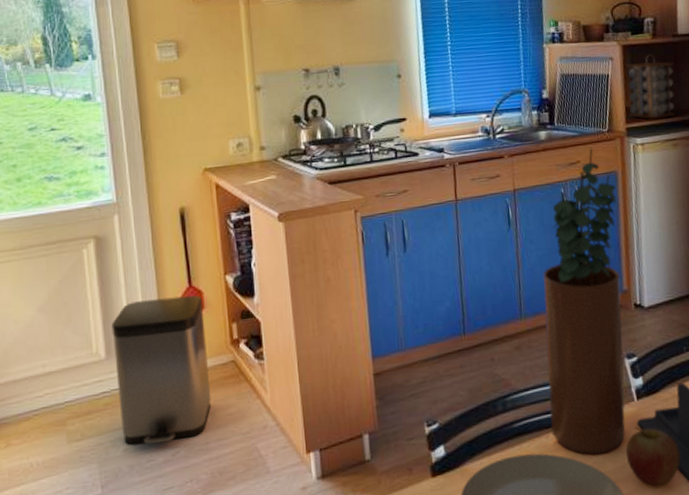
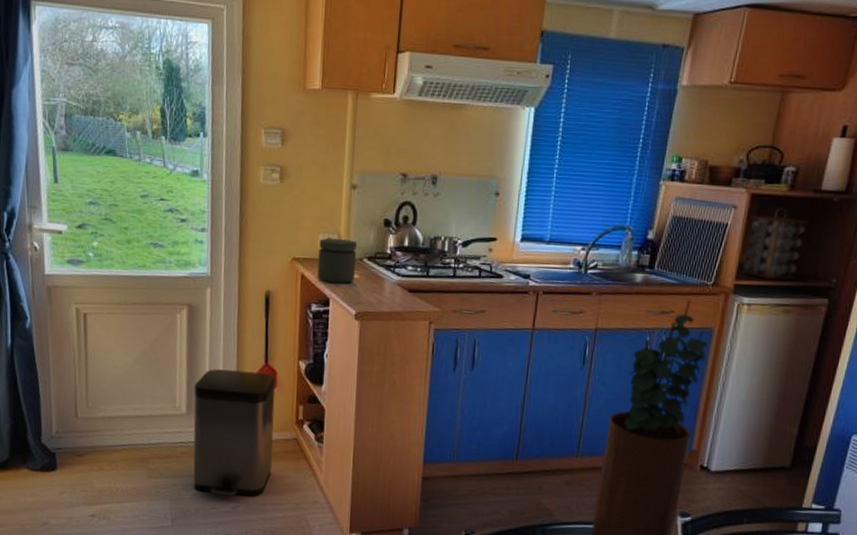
jar: none [230,141,273,188] -> present [317,238,358,283]

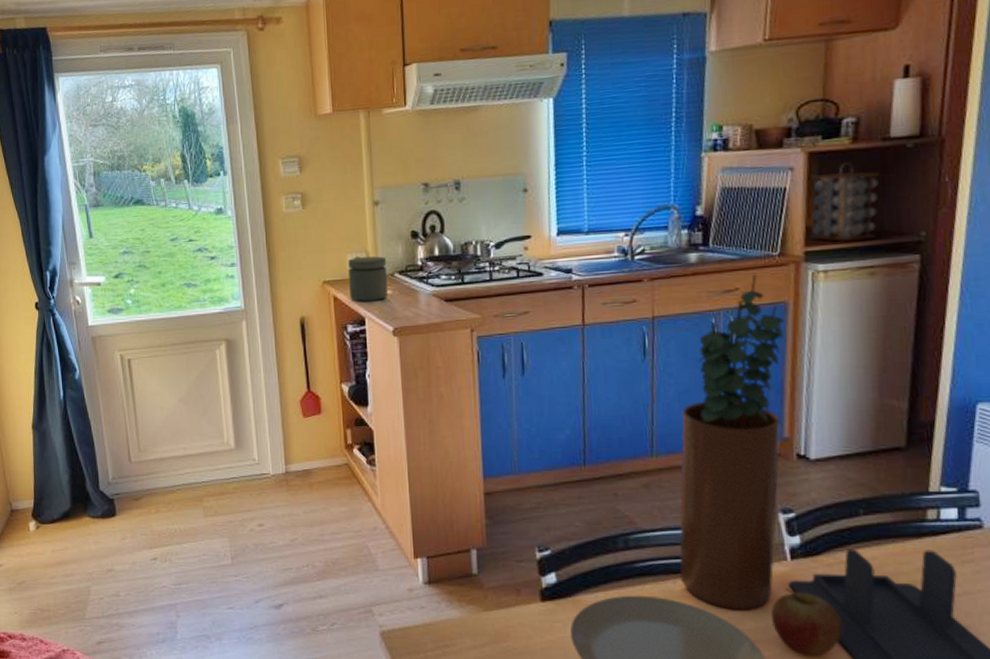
pedal bin: present [193,369,276,497] -> none [240,399,326,528]

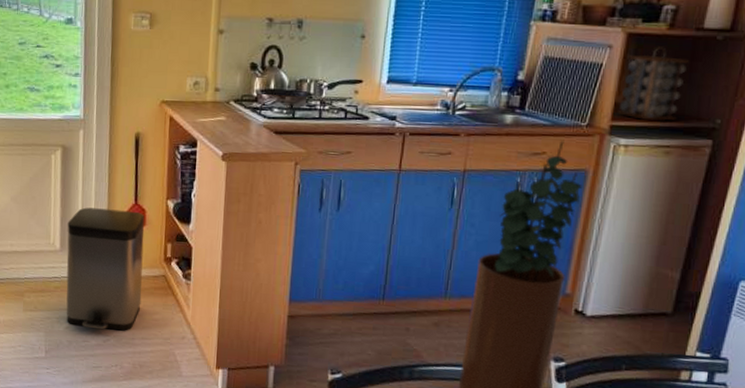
pedal bin: none [240,399,326,528] -> present [66,207,145,331]
jar: present [348,256,389,301] -> none [185,82,224,125]

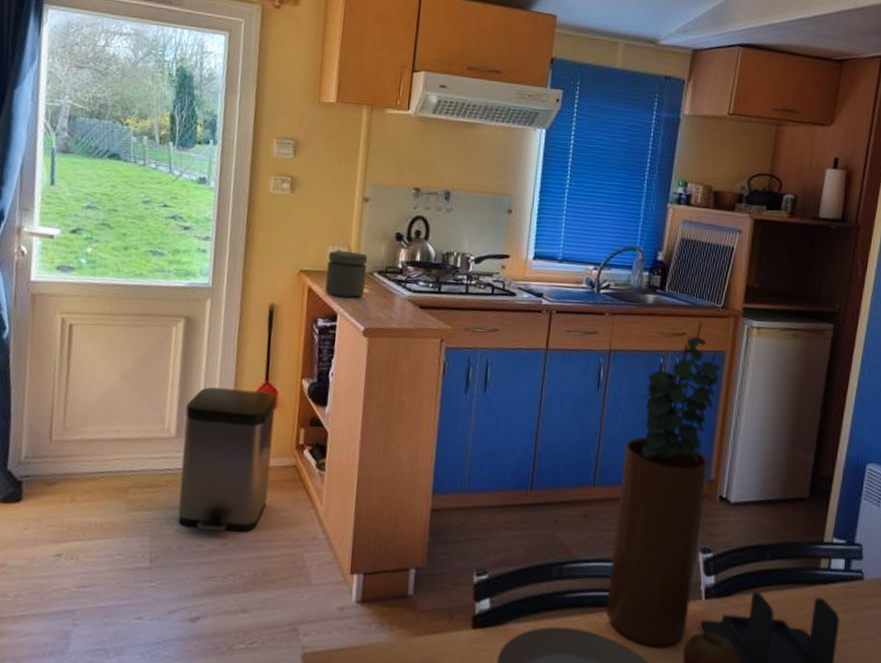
jar: none [185,82,224,125] -> present [325,251,368,298]
spice rack: present [616,47,690,122] -> none [748,233,809,306]

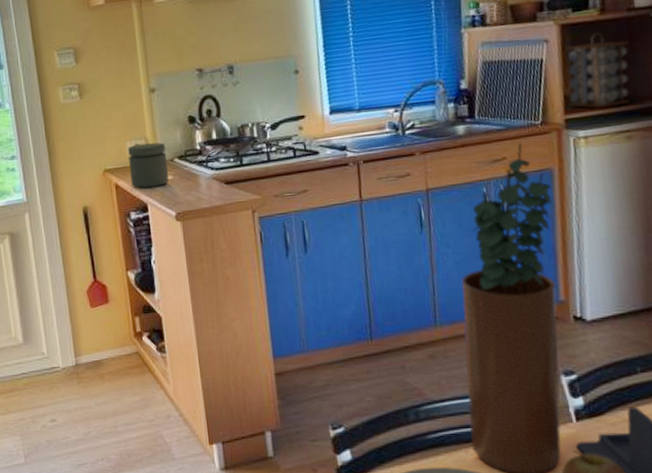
pedal bin: present [178,387,277,532] -> none [27,289,118,423]
spice rack: none [748,233,809,306] -> present [567,32,631,110]

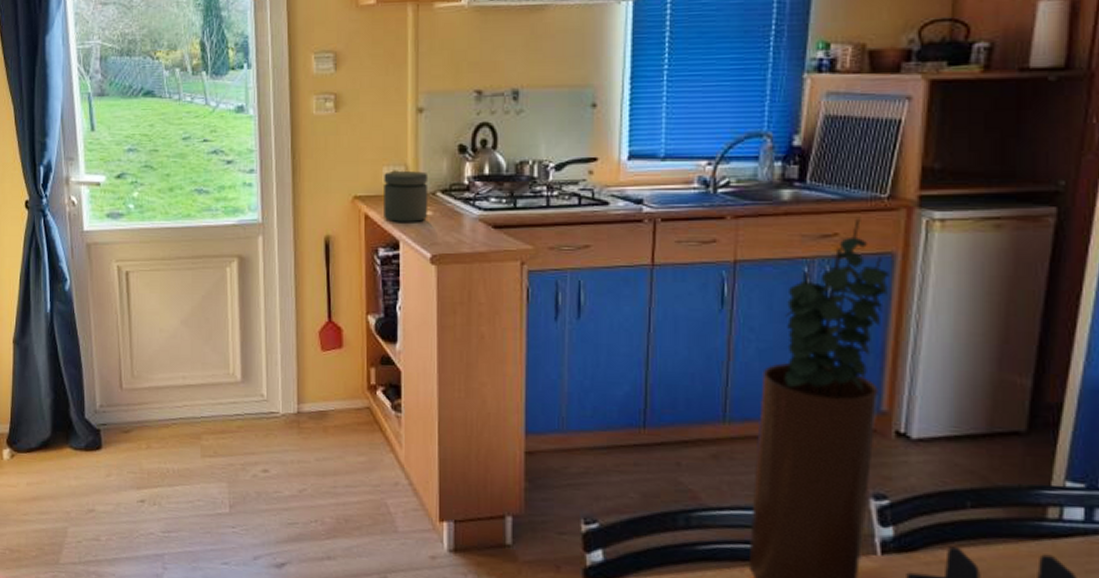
spice rack: present [567,32,631,110] -> none [925,94,1016,188]

